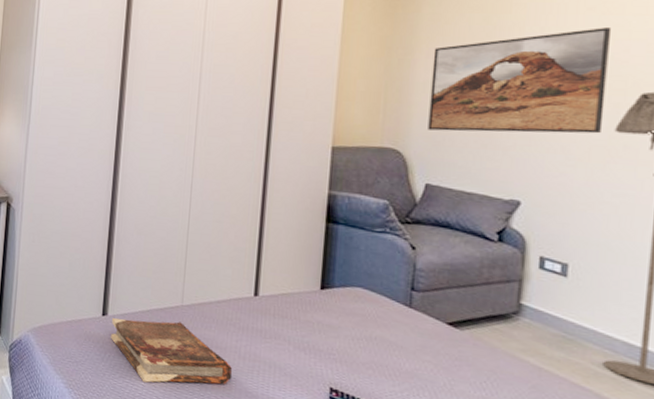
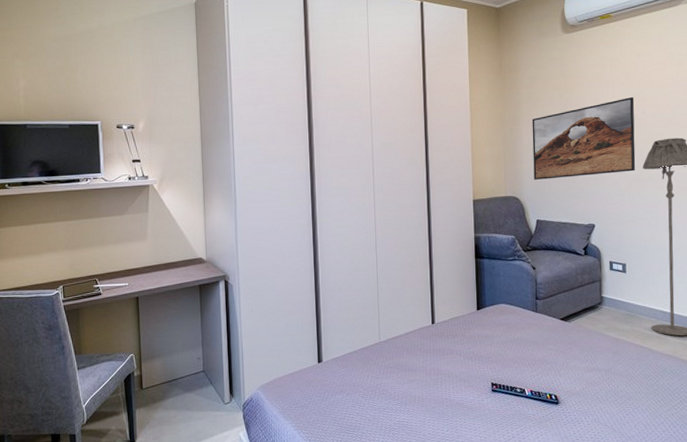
book: present [111,318,233,384] -> none [327,355,423,410]

